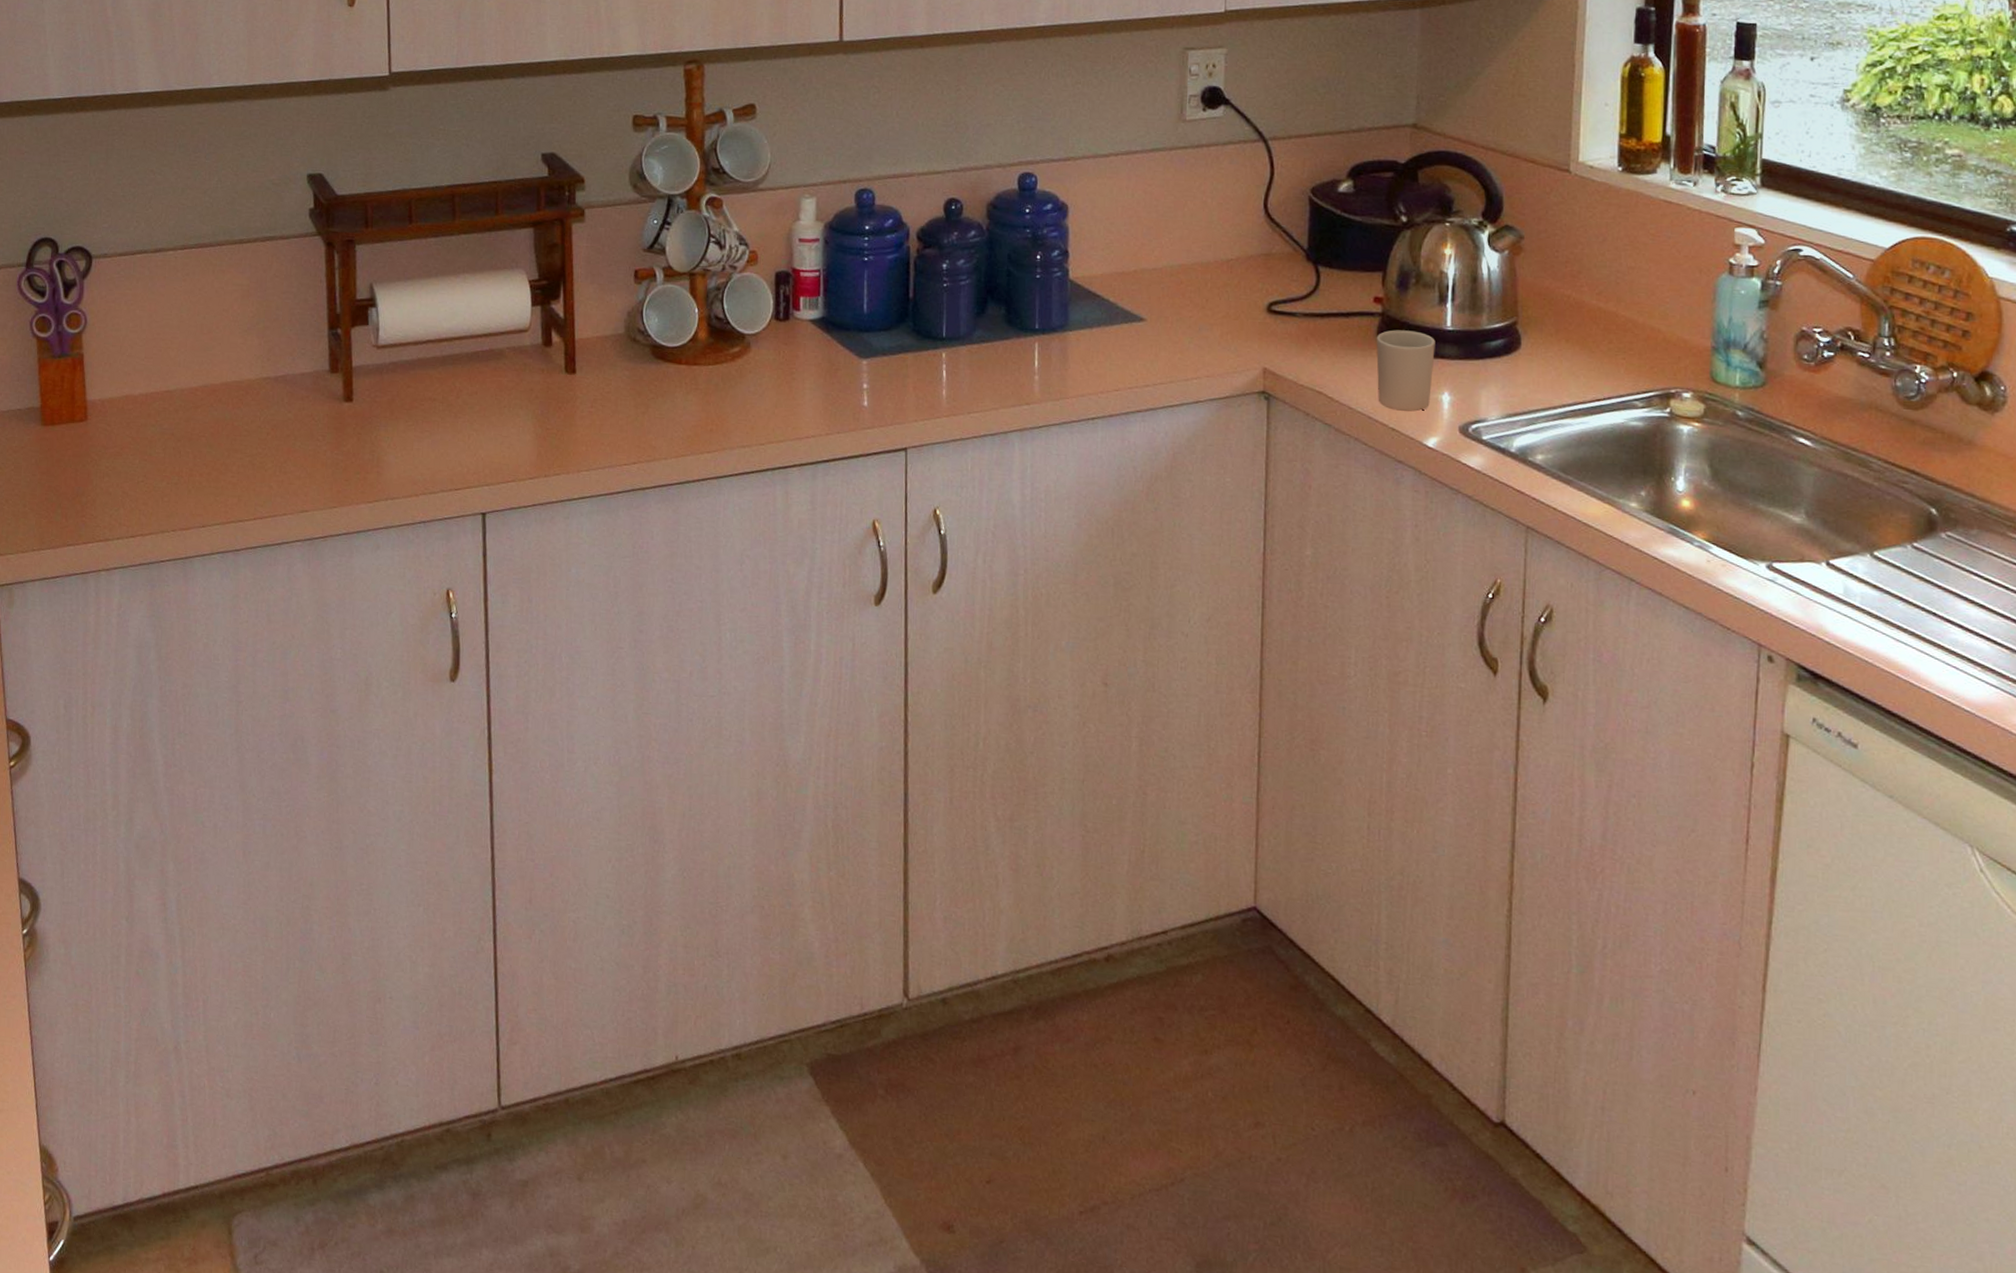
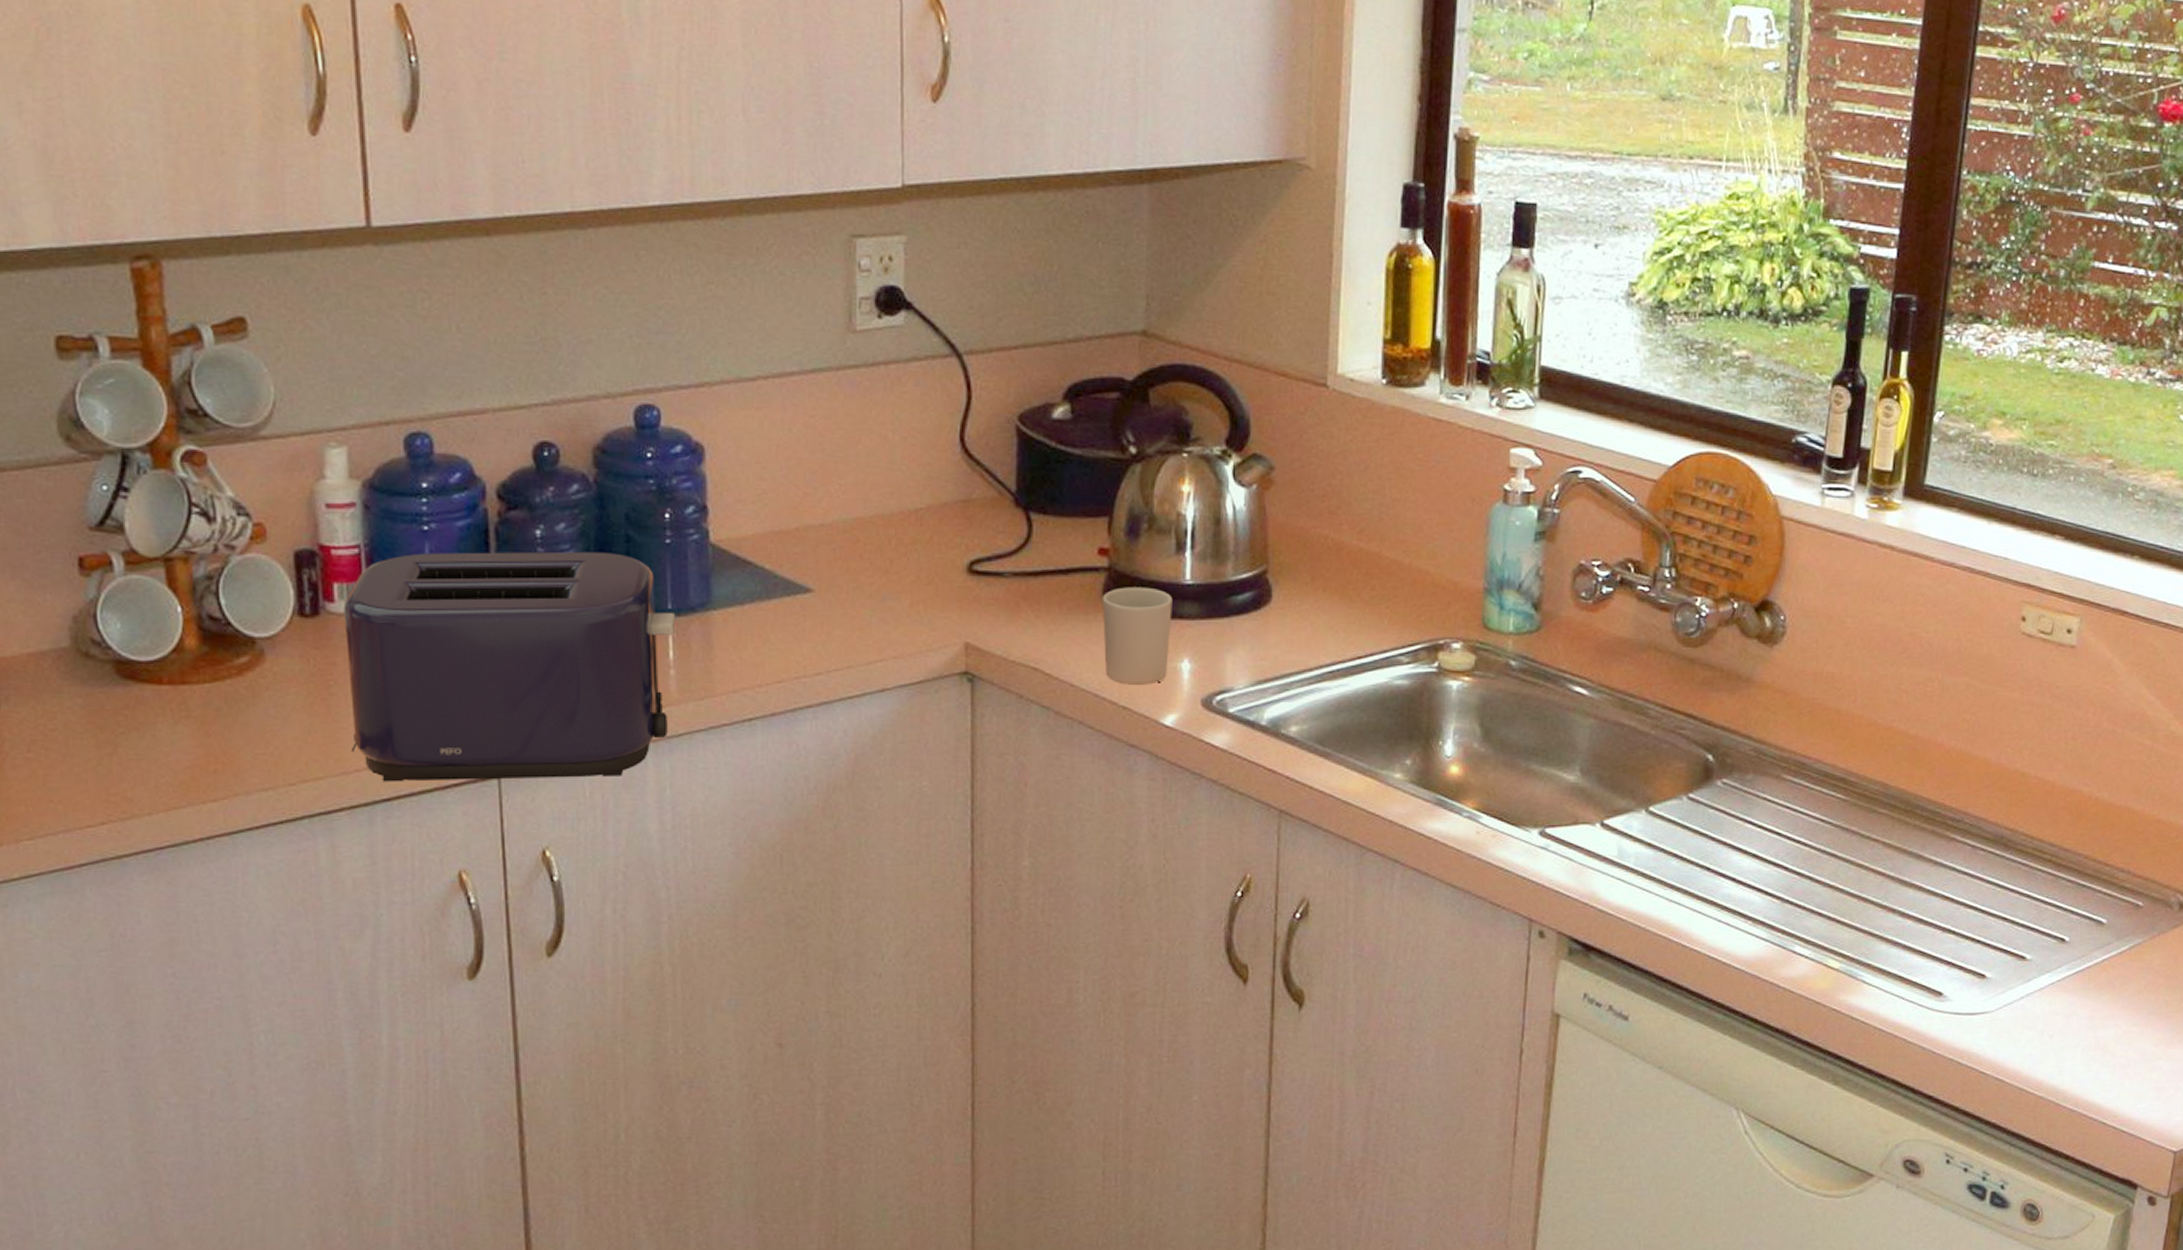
toaster: none [804,277,1041,457] -> present [343,551,676,782]

